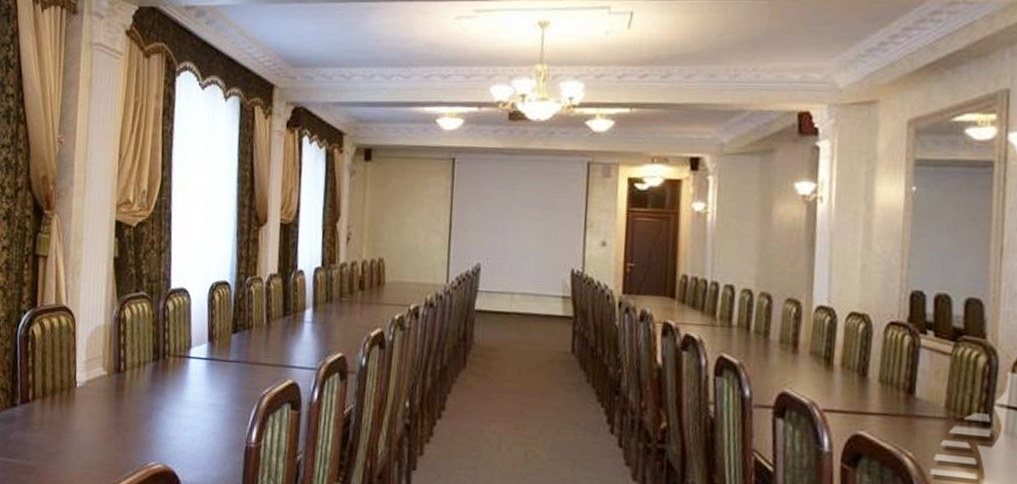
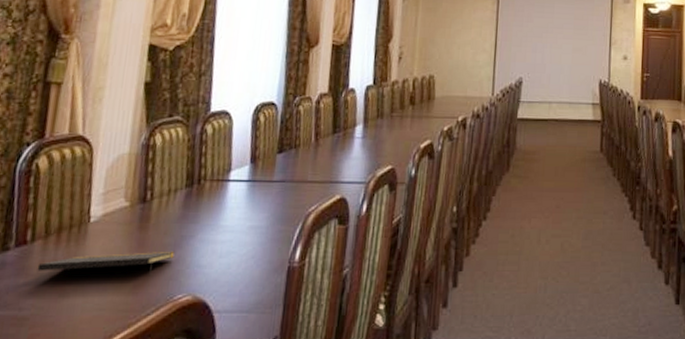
notepad: none [38,417,146,442] -> present [37,251,175,276]

